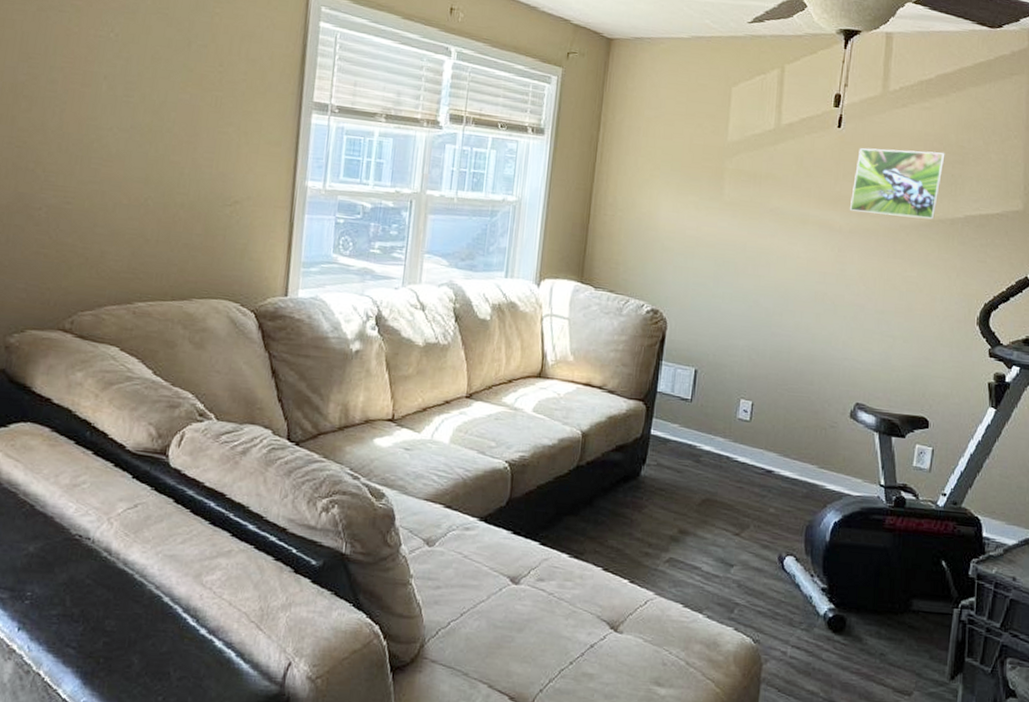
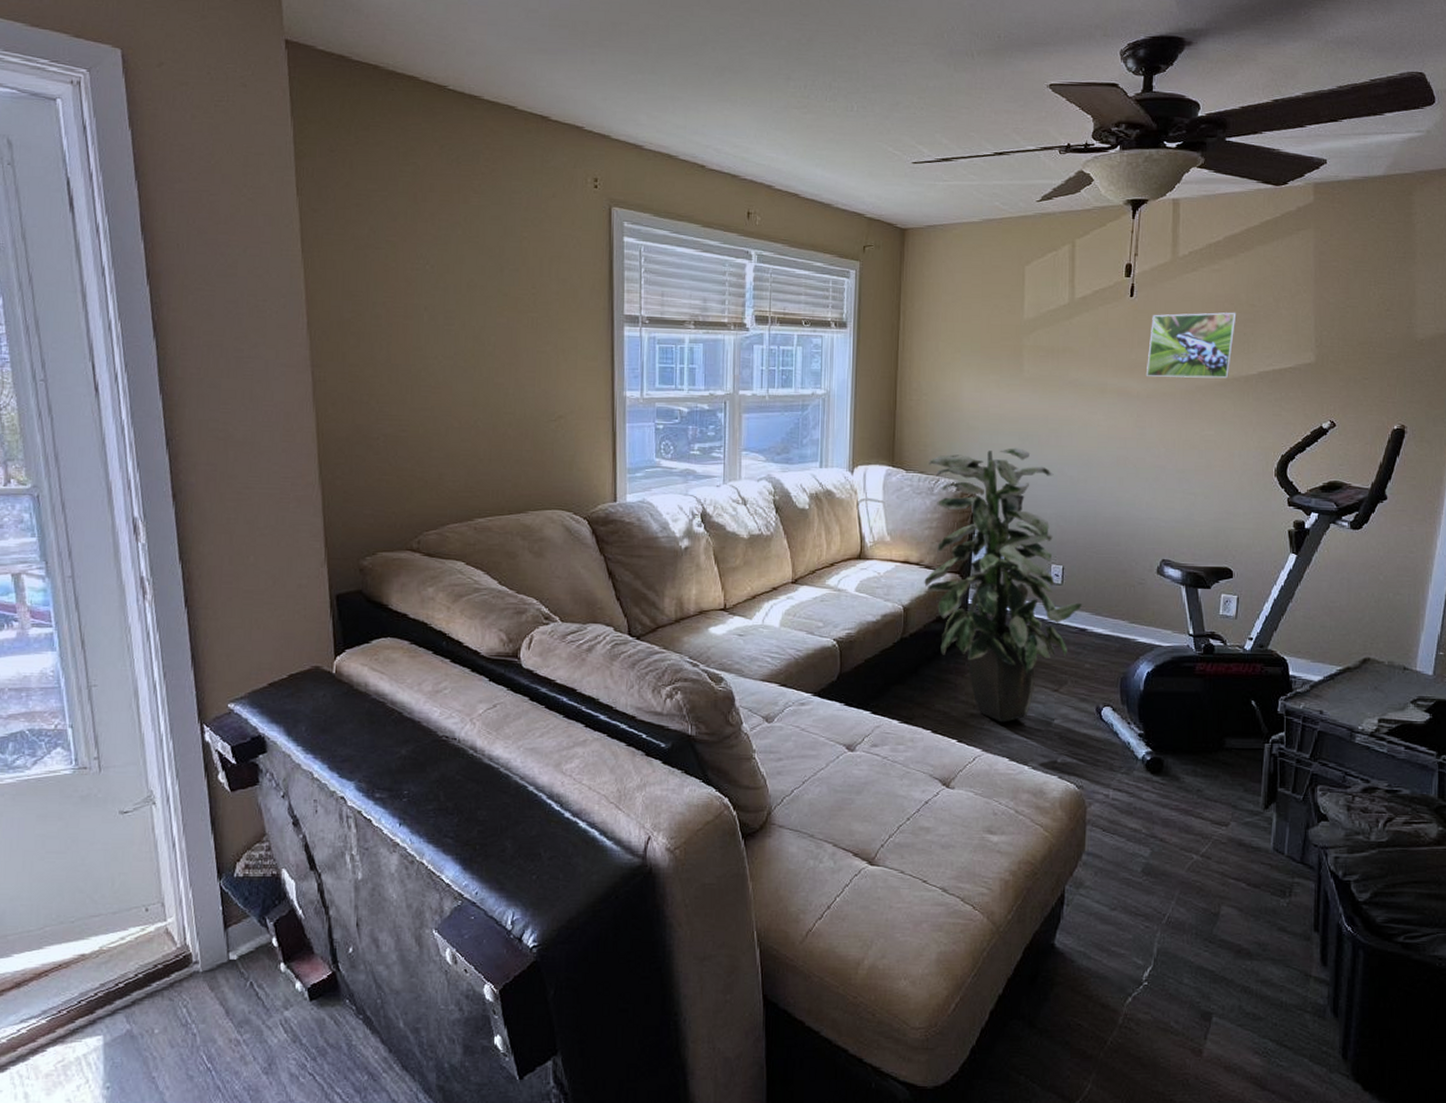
indoor plant: none [605,273,771,565] -> present [924,447,1083,723]

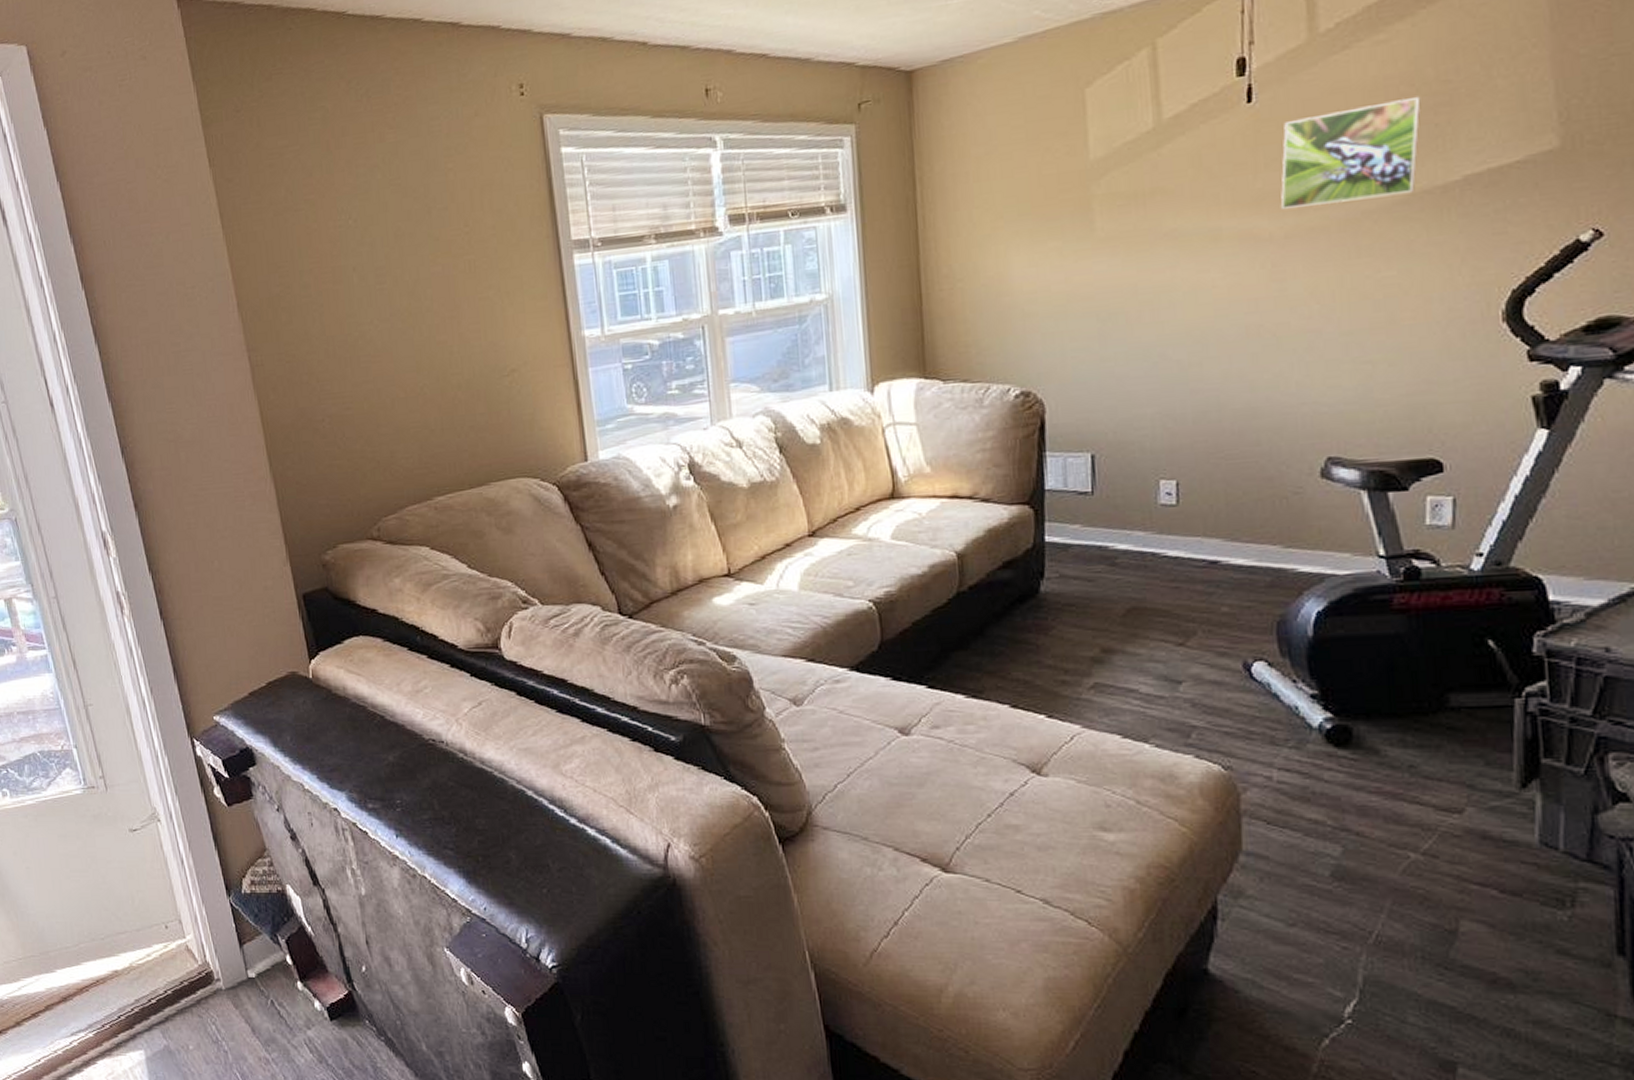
indoor plant: present [924,447,1083,723] -> none [973,332,1211,690]

